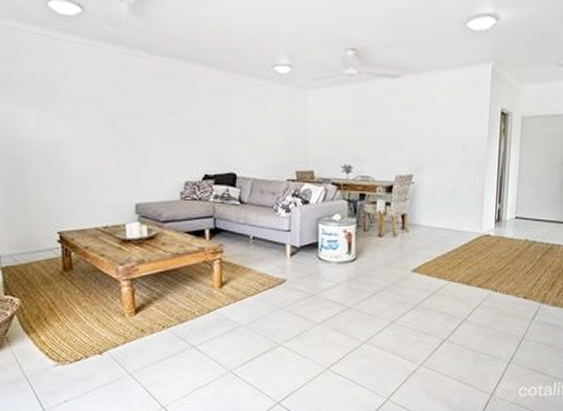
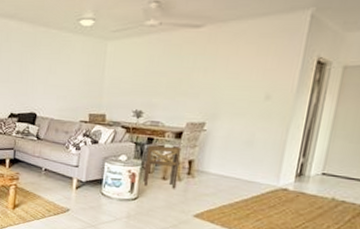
side table: none [360,201,394,246] -> present [143,145,182,189]

